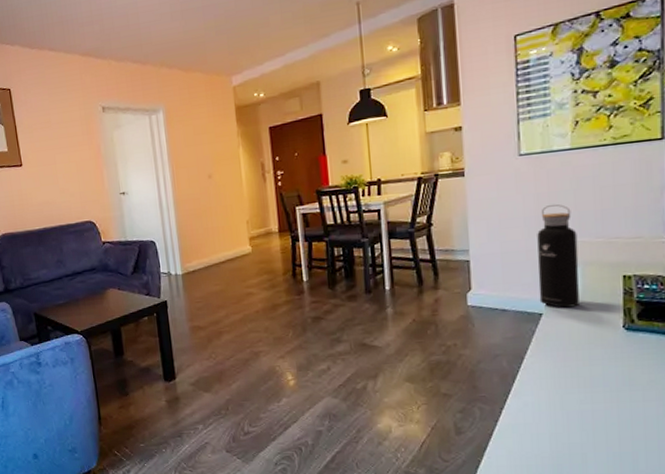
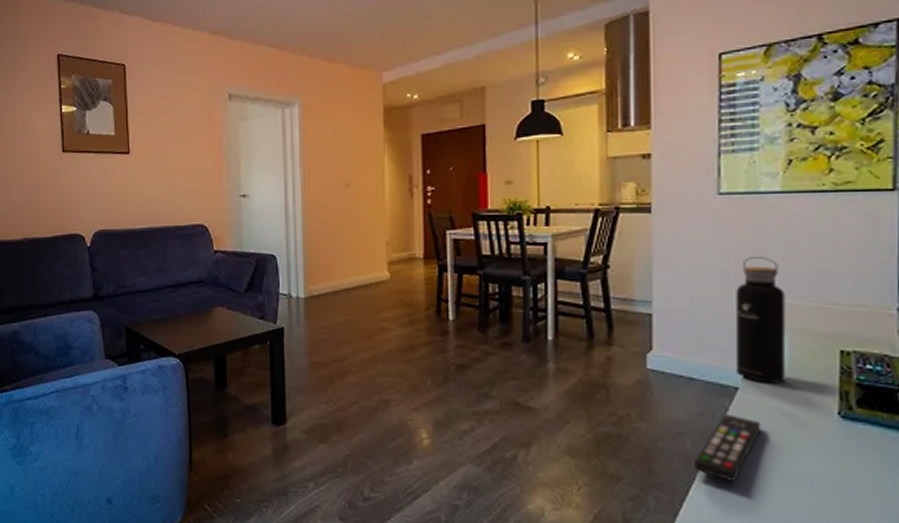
remote control: none [509,335,562,390] -> present [693,414,762,483]

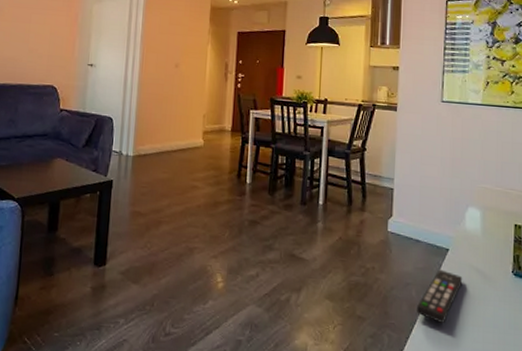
water bottle: present [735,255,786,383] -> none [447,149,482,247]

